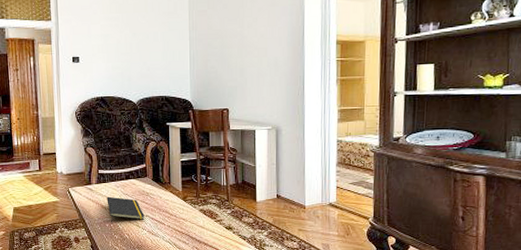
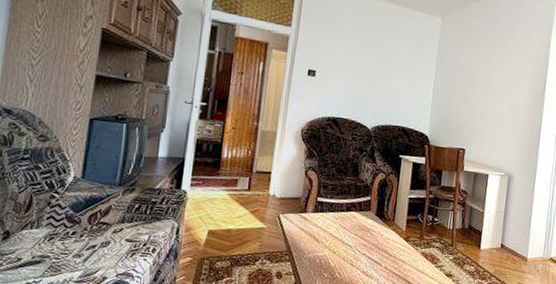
notepad: present [107,196,145,223] -> none [321,228,361,259]

